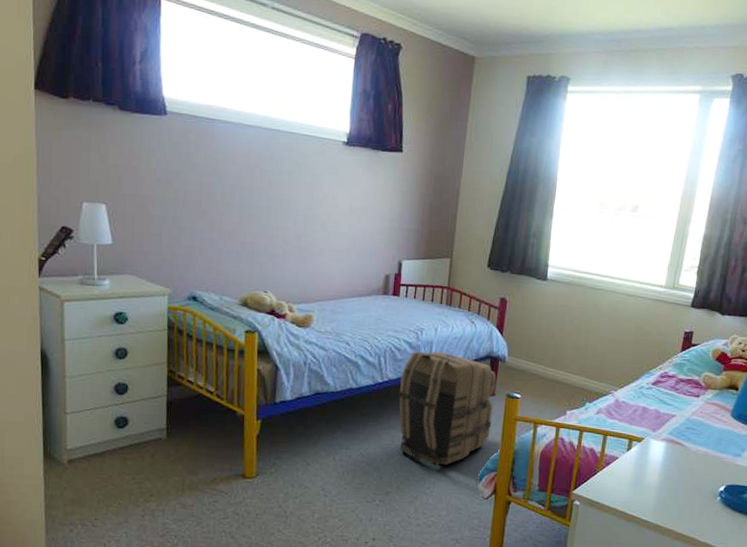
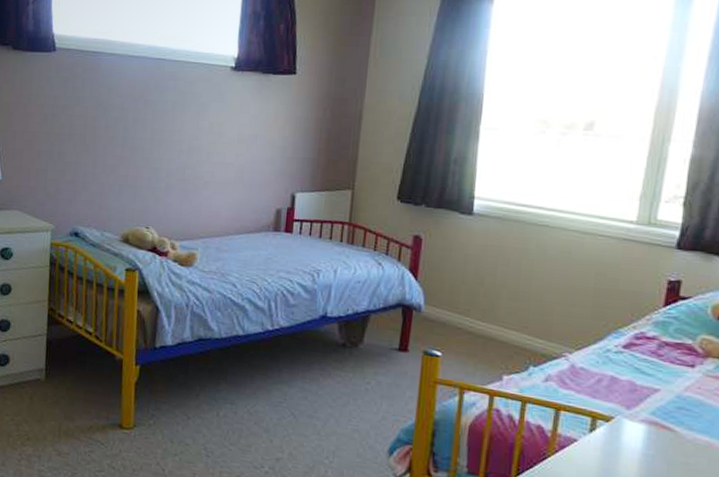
backpack: present [398,351,497,466] -> none [291,296,410,432]

